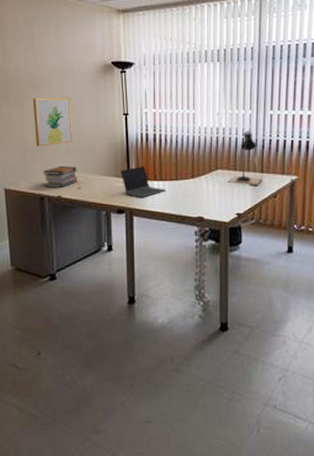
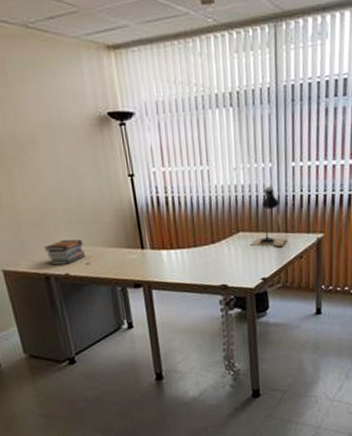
wall art: present [33,97,73,147] -> none [19,159,74,220]
laptop computer: present [121,166,165,198] -> none [132,234,184,270]

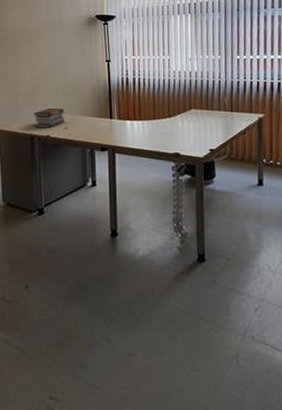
desk lamp: present [250,185,287,248] -> none [200,73,233,124]

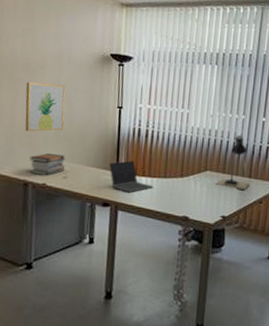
wall art: none [25,47,61,91] -> present [25,81,66,132]
laptop computer: none [104,107,144,136] -> present [109,160,153,193]
desk lamp: none [200,73,233,124] -> present [215,134,250,191]

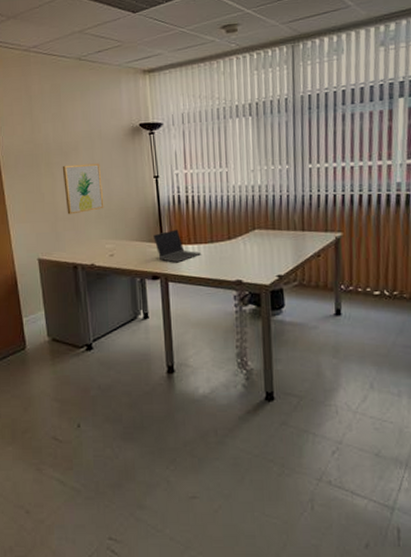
book stack: present [29,153,65,175] -> none [75,233,111,256]
desk lamp: present [215,134,250,191] -> none [266,186,304,246]

